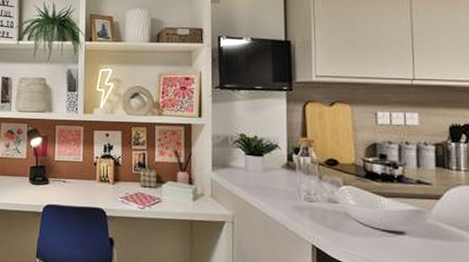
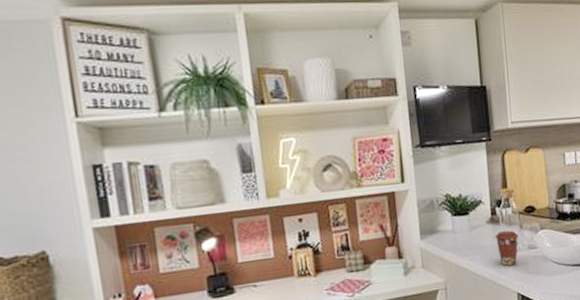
coffee cup: none [290,179,317,216] -> present [495,230,518,267]

